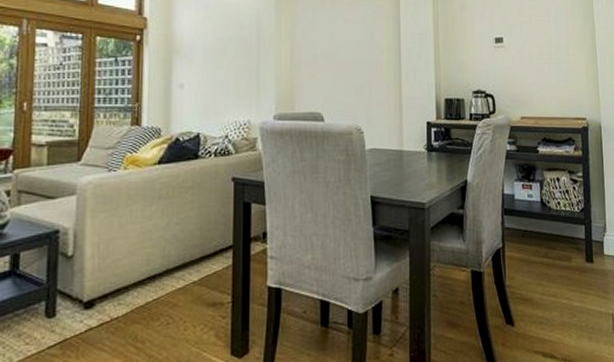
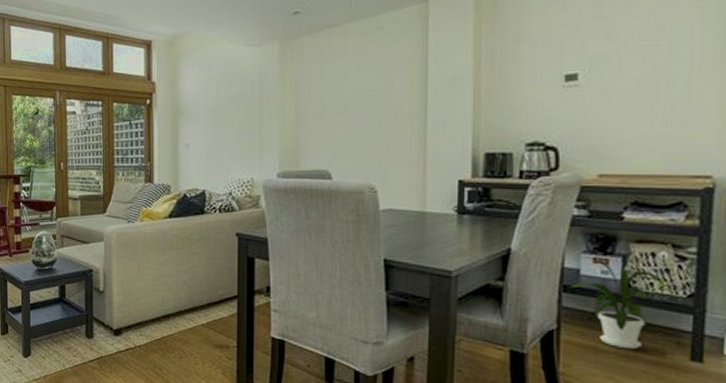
house plant: none [509,183,567,258] -> present [570,255,666,349]

